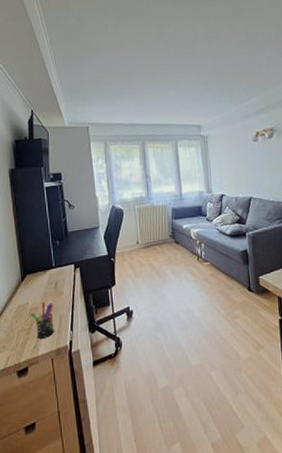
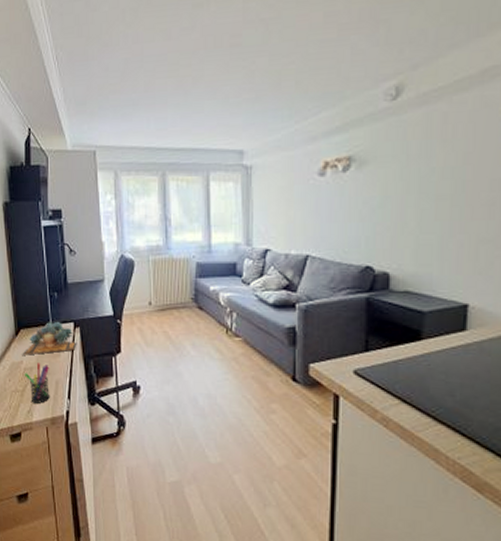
succulent plant: none [28,265,78,297] -> present [22,322,77,355]

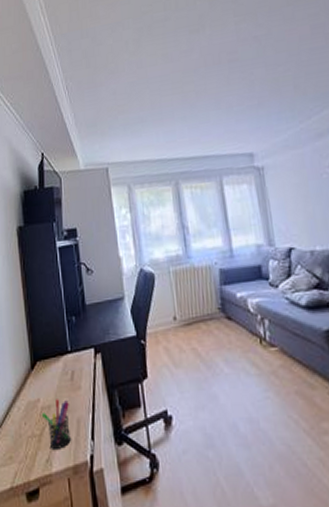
succulent plant: present [22,322,77,355] -> none [39,349,99,392]

